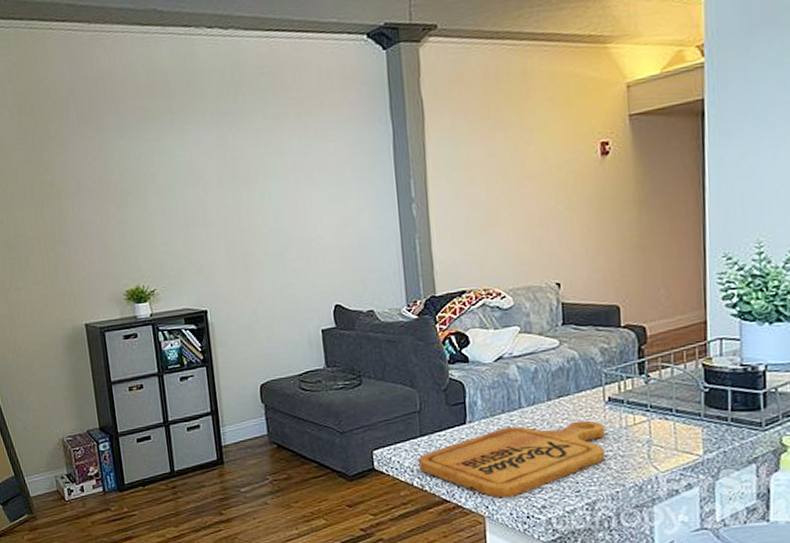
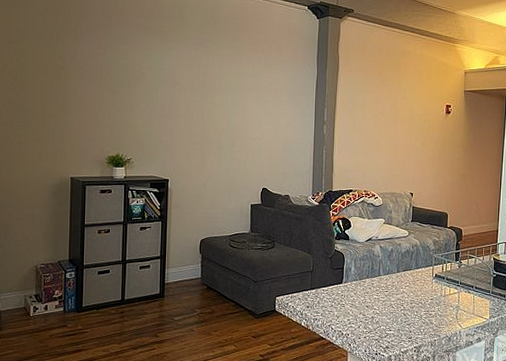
cutting board: present [418,420,606,498] -> none [306,288,431,339]

